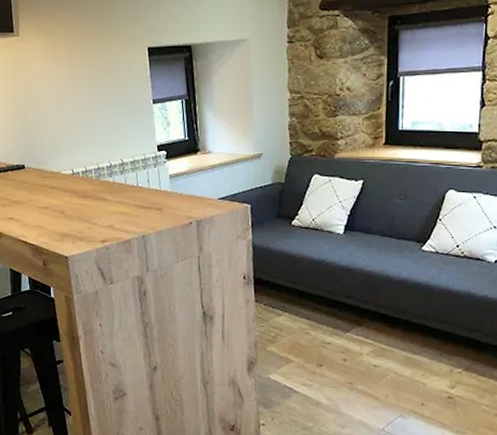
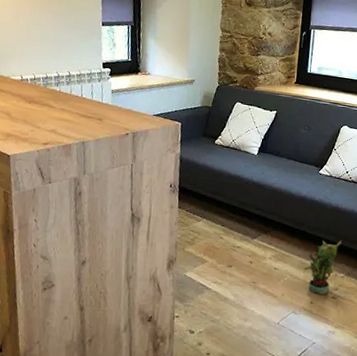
potted plant: none [409,328,457,394] -> present [302,240,342,295]

